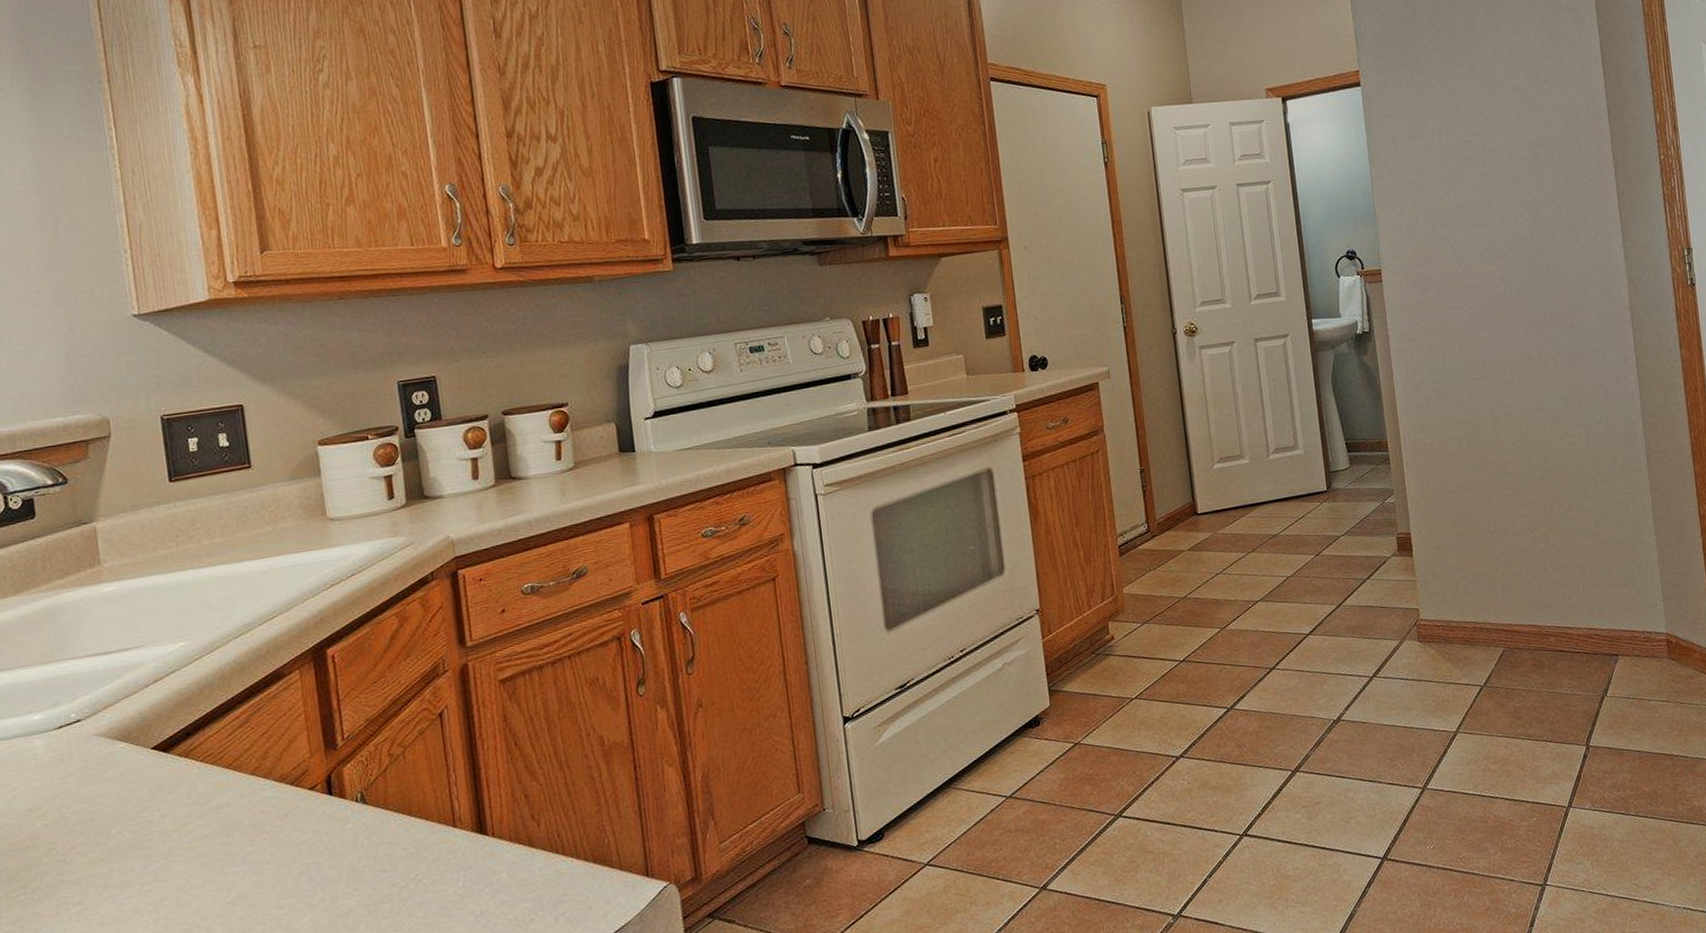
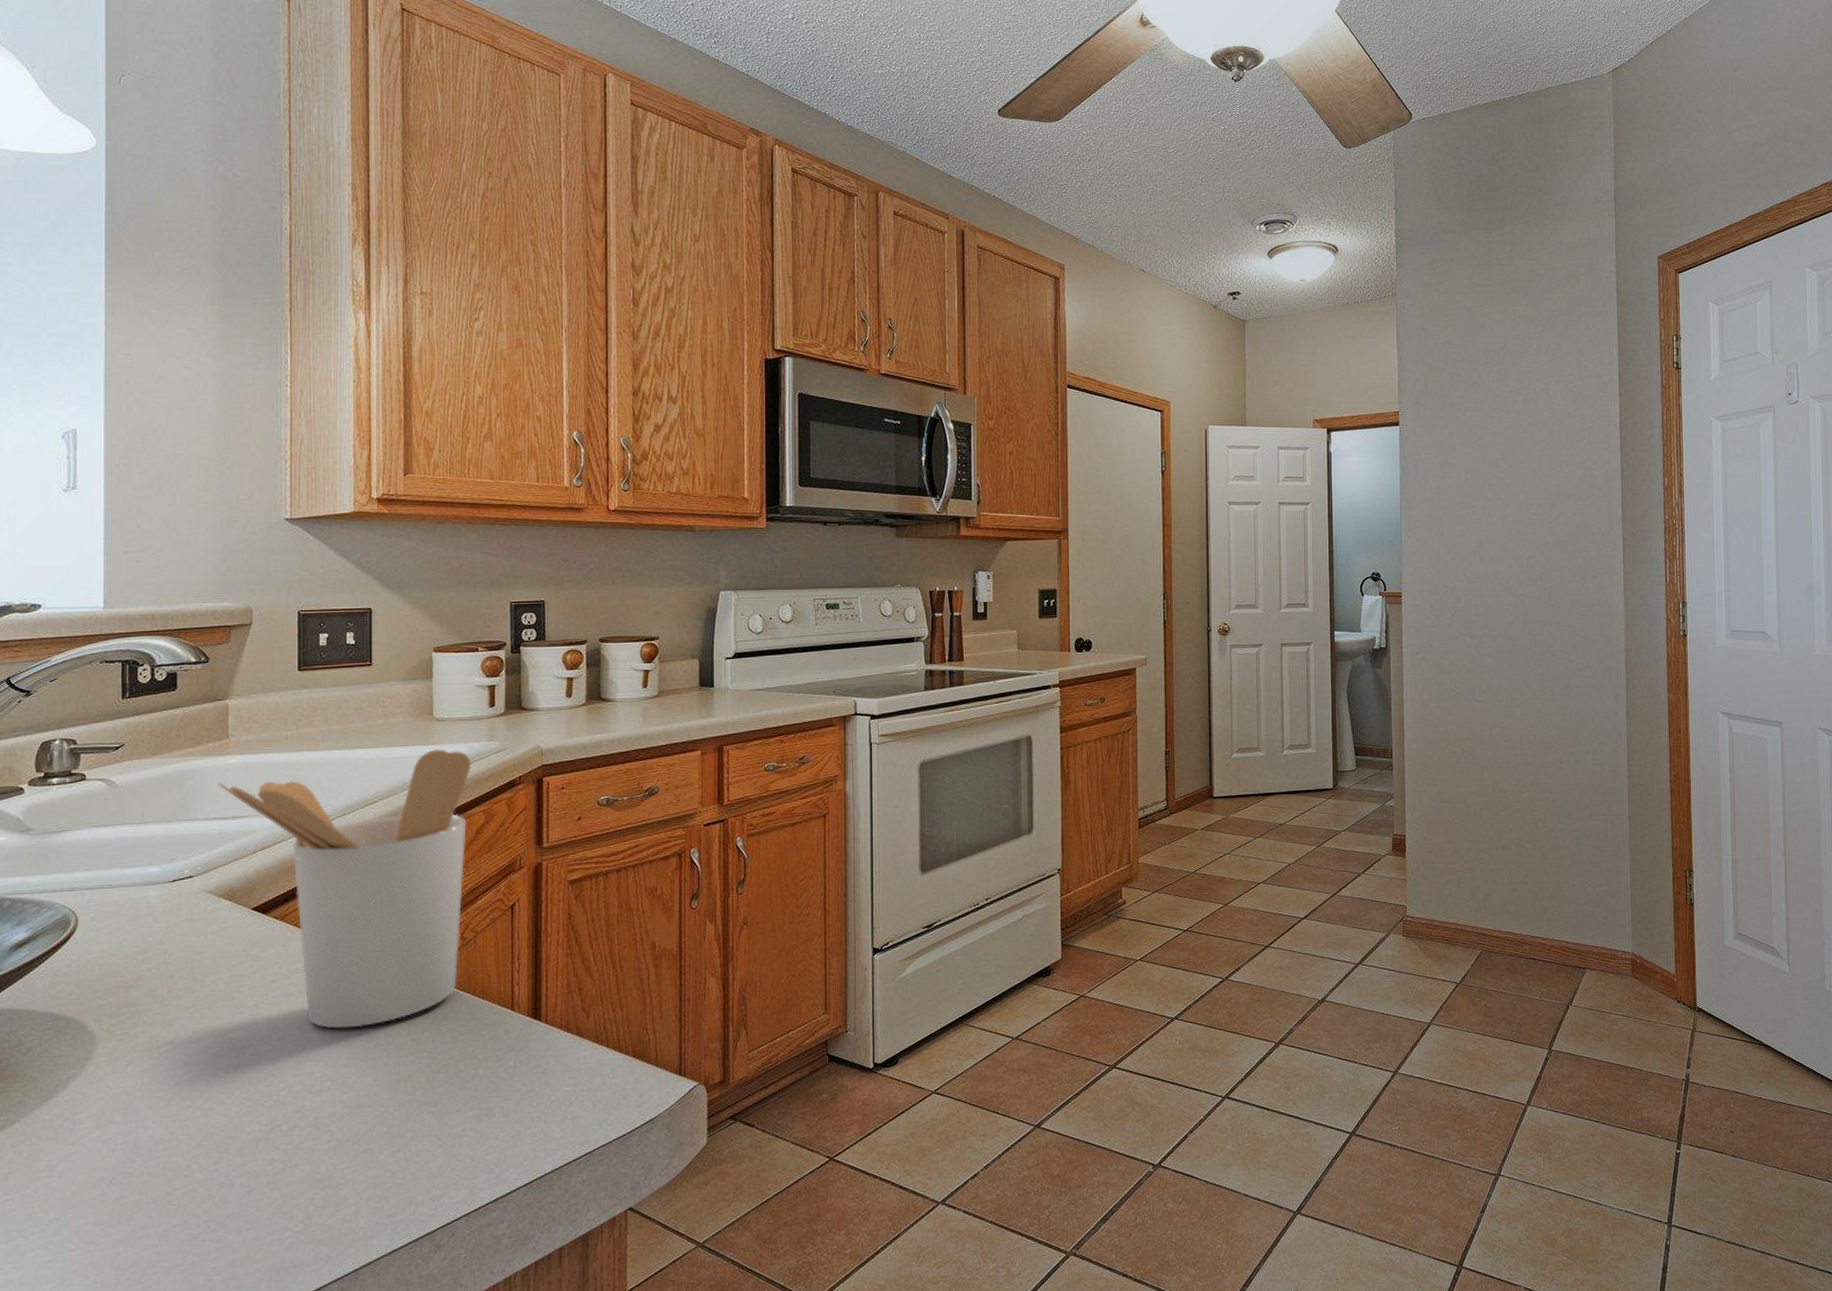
utensil holder: none [95,551,390,870] -> present [217,749,472,1029]

